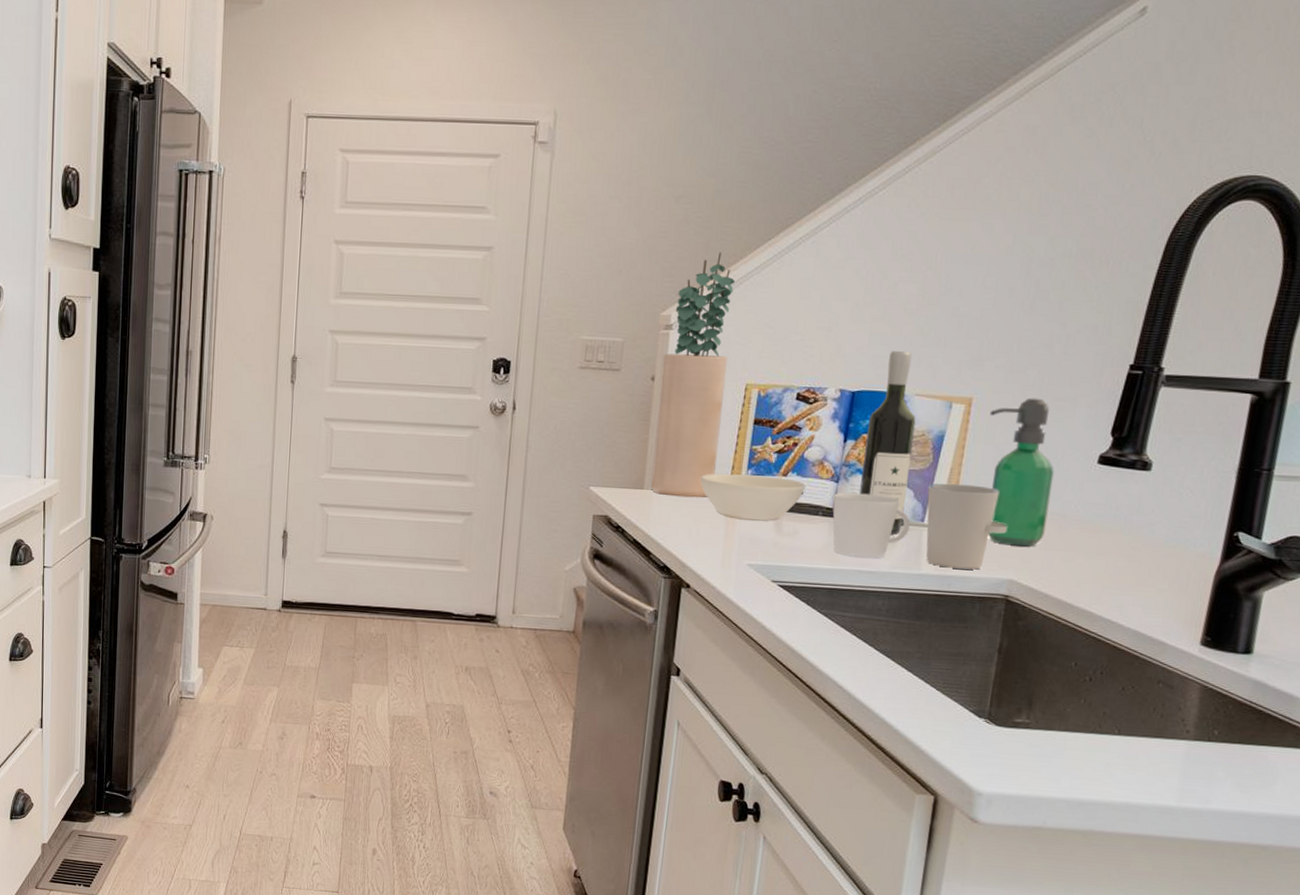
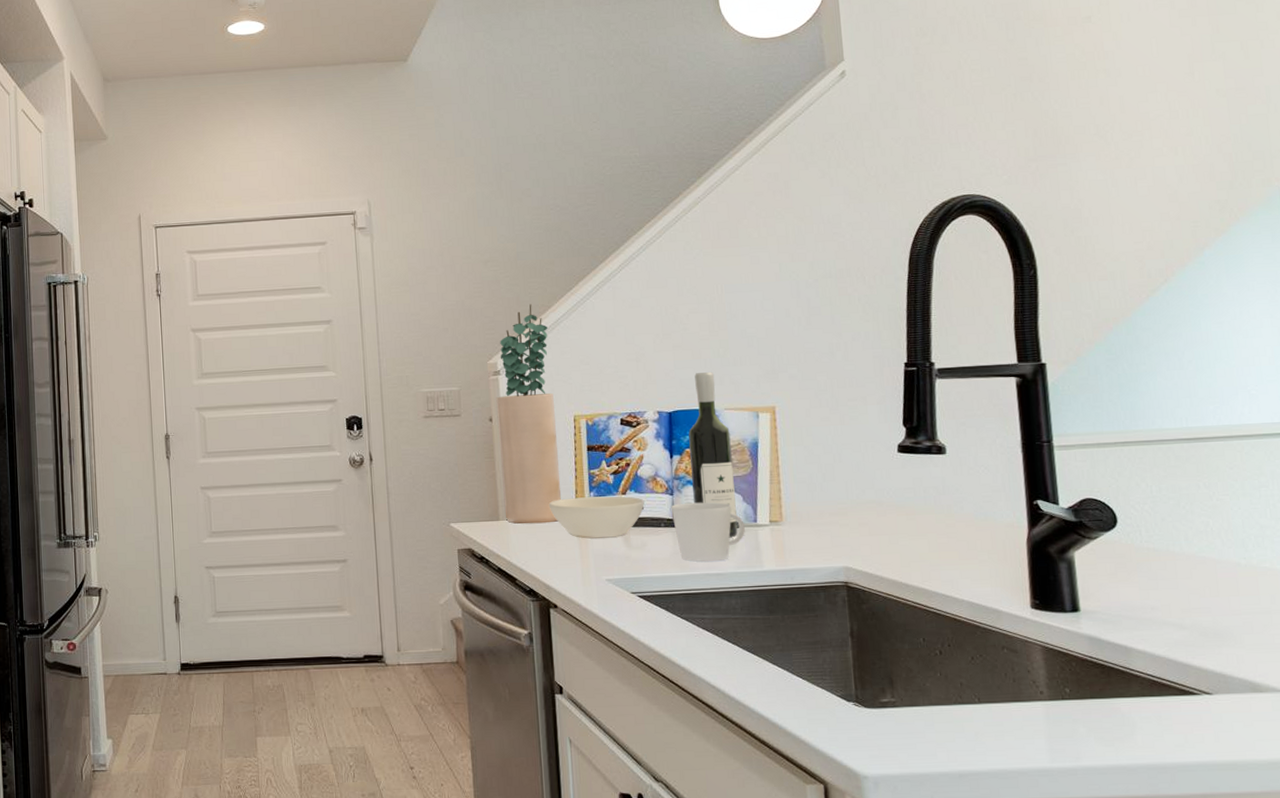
cup: present [926,483,1007,570] -> none [753,483,832,562]
soap dispenser: present [988,397,1055,546] -> none [793,400,867,534]

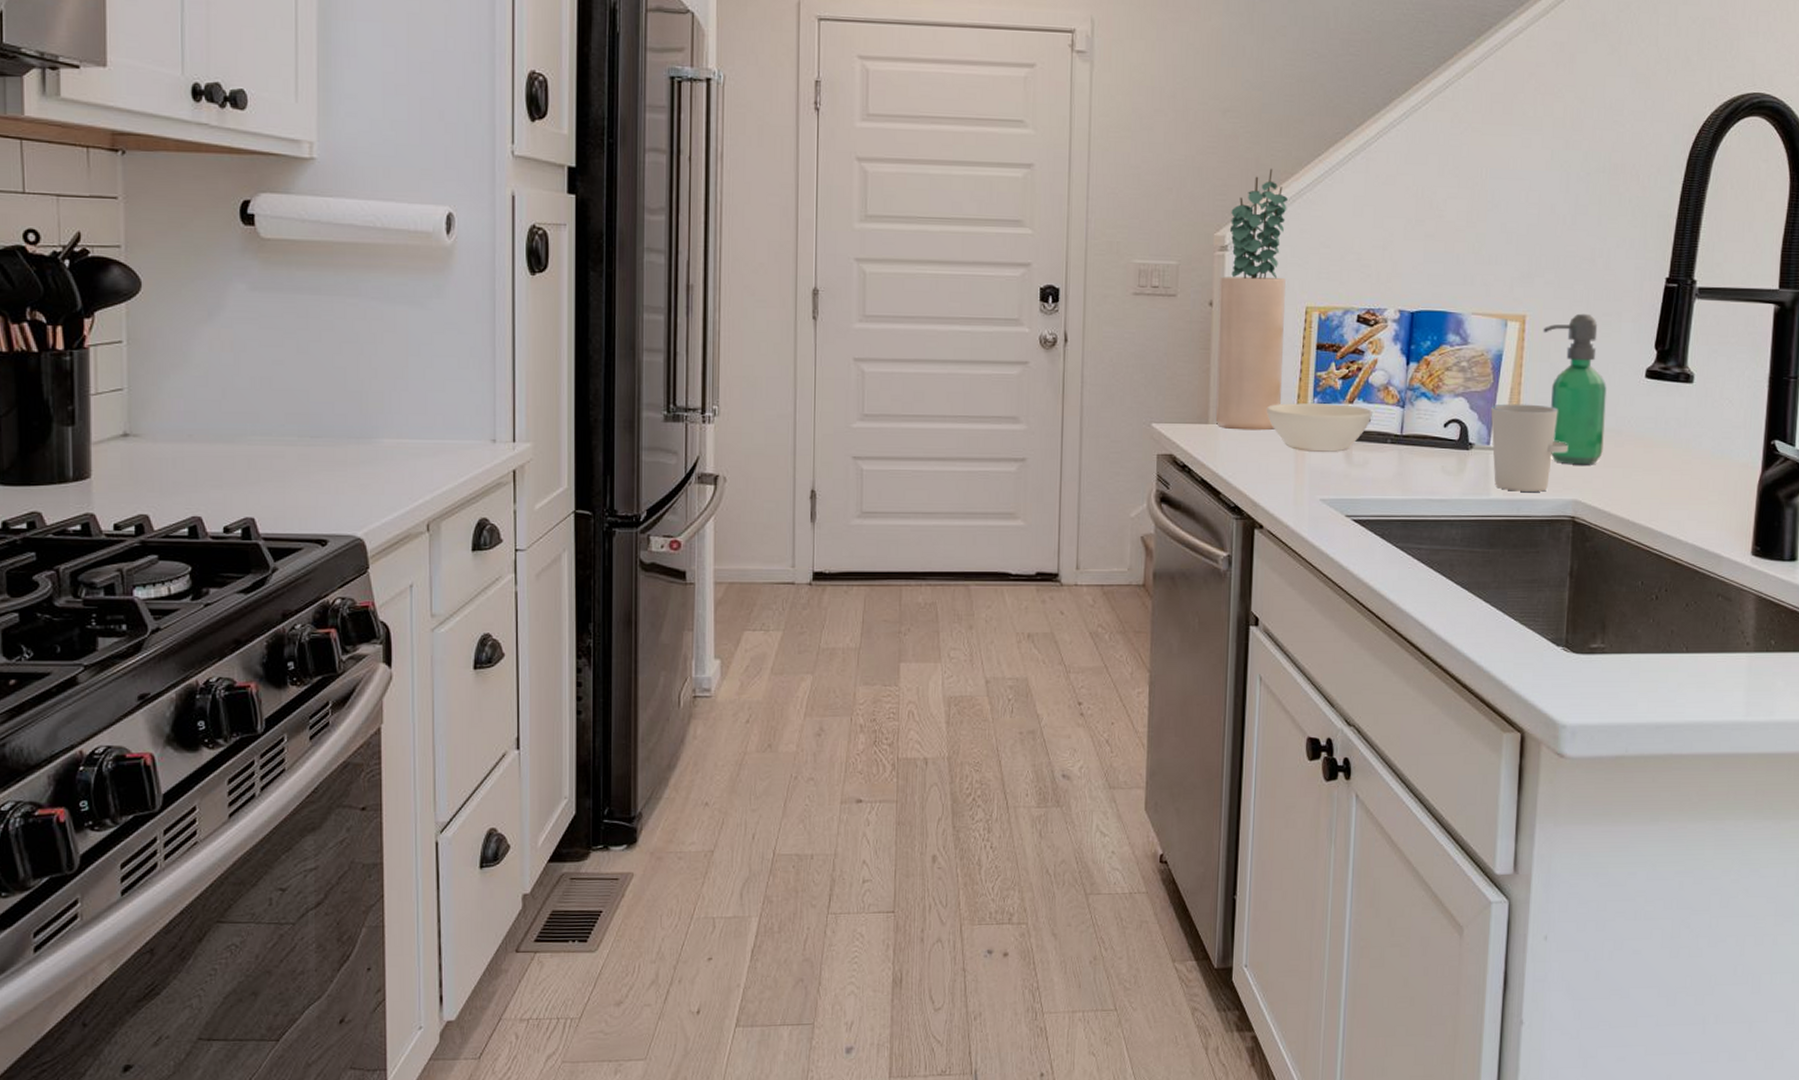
cup: present [671,502,745,563] -> none [1400,417,1476,487]
bottle: present [688,372,738,537] -> none [1426,269,1474,459]
cup: none [753,483,832,562] -> present [1491,404,1568,492]
soap dispenser: none [793,400,867,534] -> present [1543,313,1608,464]

